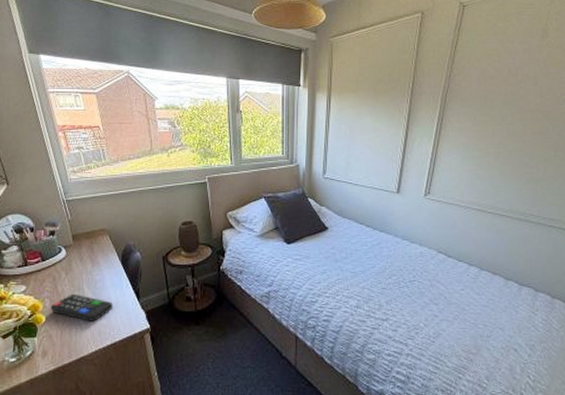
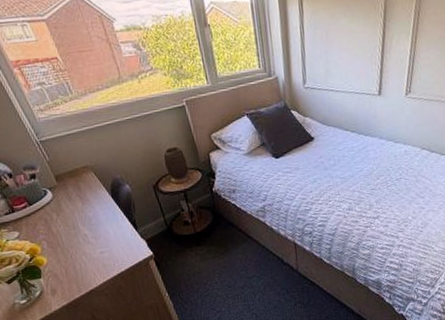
remote control: present [50,294,114,321] -> none [48,233,113,257]

